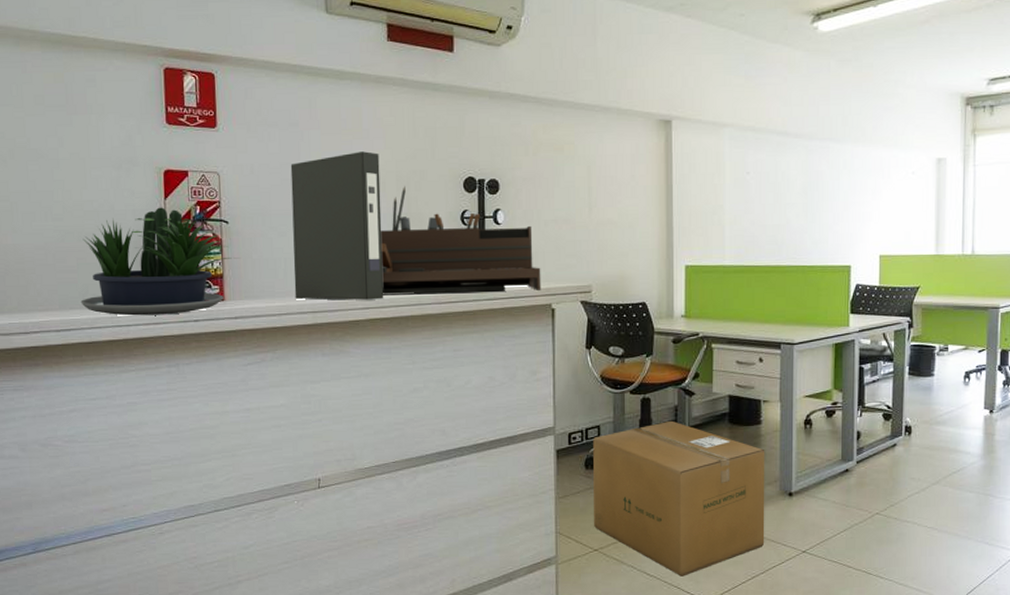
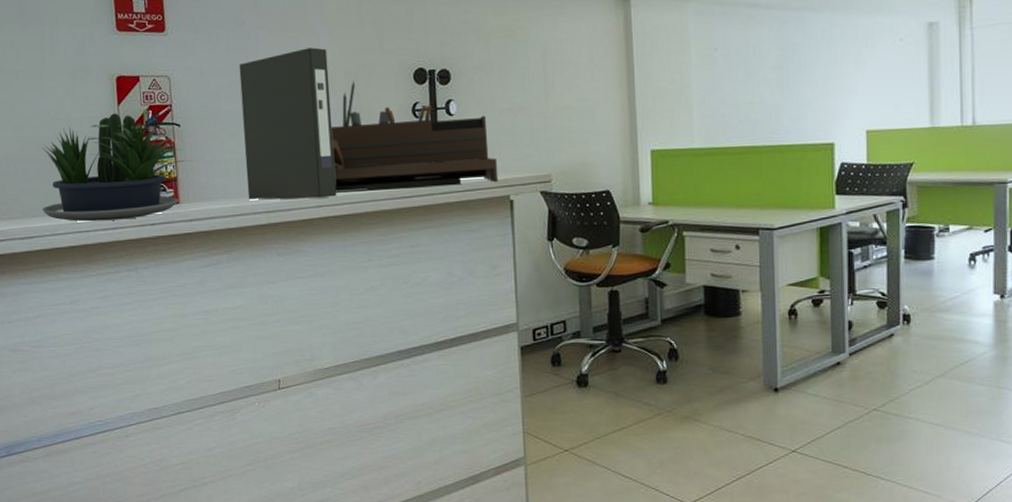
box: present [593,420,765,577] -> none [559,313,750,478]

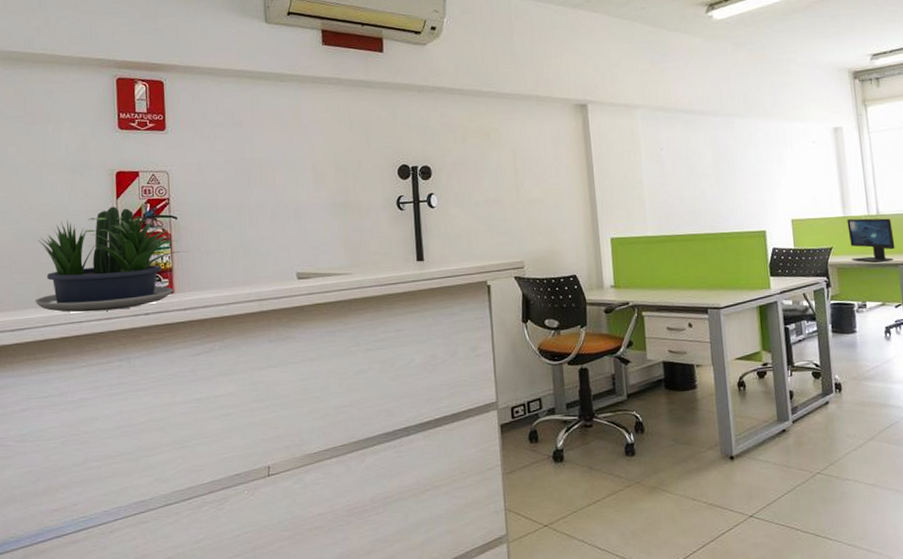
binder: present [238,47,336,200] -> none [235,146,326,288]
desk organizer: present [331,81,499,193] -> none [322,176,477,281]
computer monitor: none [934,129,992,181] -> present [847,218,895,263]

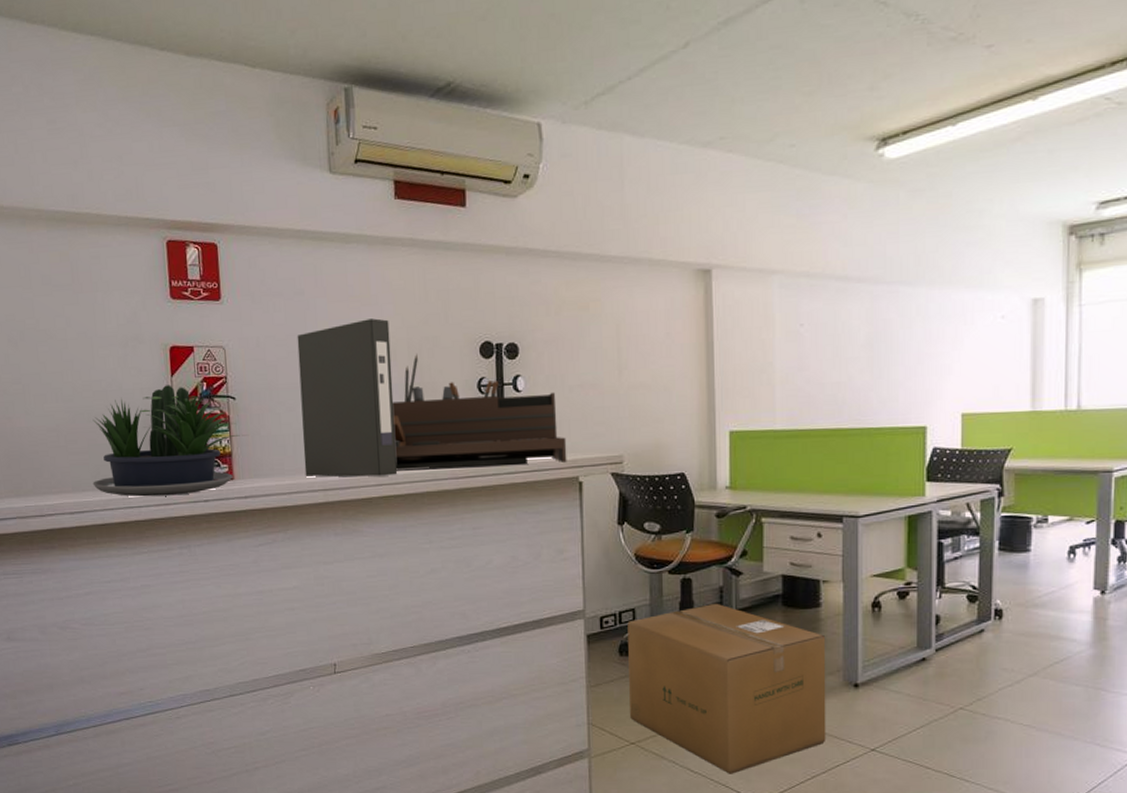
binder: none [235,146,326,288] -> present [297,318,397,477]
desk organizer: none [322,176,477,281] -> present [392,354,567,471]
box: none [535,389,712,549] -> present [627,603,826,774]
computer monitor: present [847,218,895,263] -> none [1035,413,1097,469]

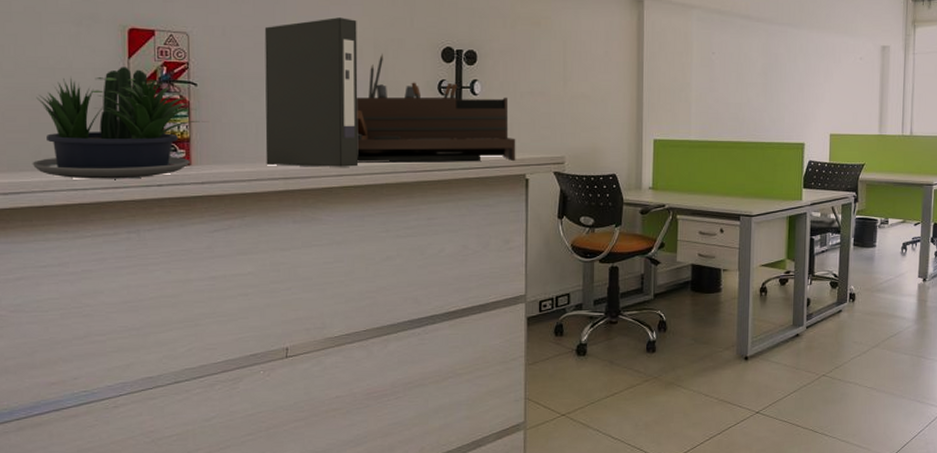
box: present [627,603,826,774] -> none [562,288,724,439]

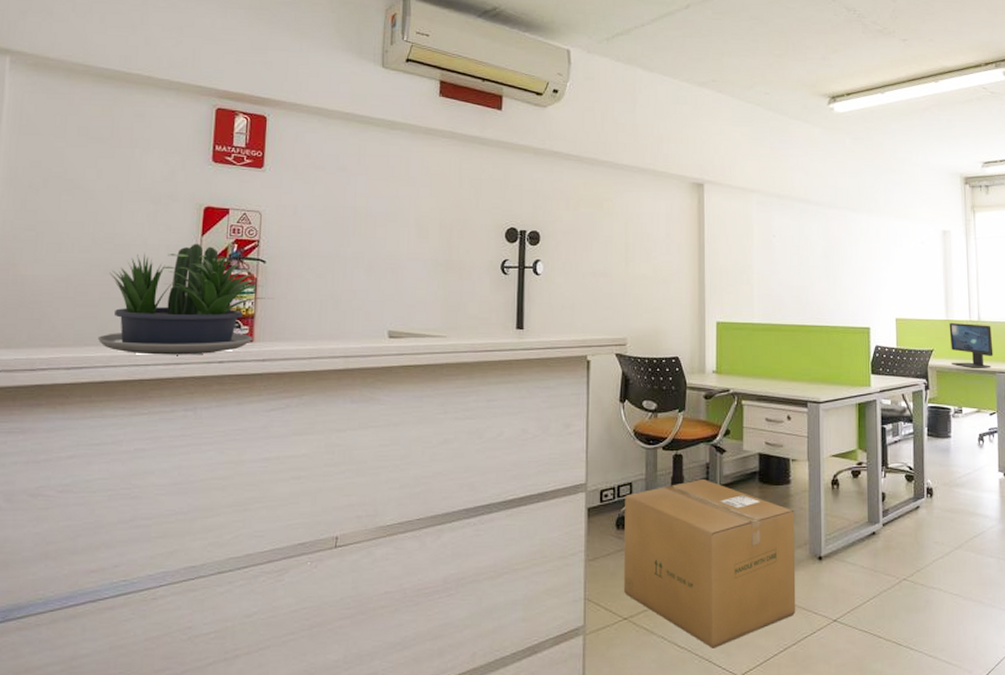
binder: present [264,17,359,167] -> none [327,198,424,346]
desk organizer: present [356,54,516,163] -> none [417,234,578,342]
box: none [562,288,724,439] -> present [624,478,796,648]
computer monitor: none [881,137,923,181] -> present [949,322,993,368]

